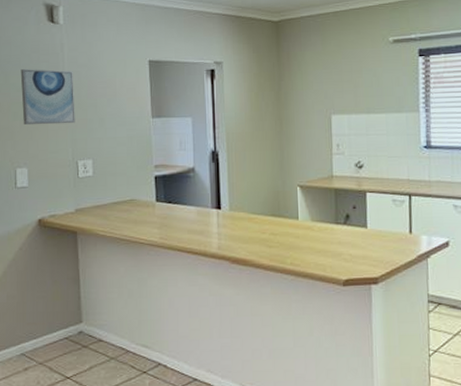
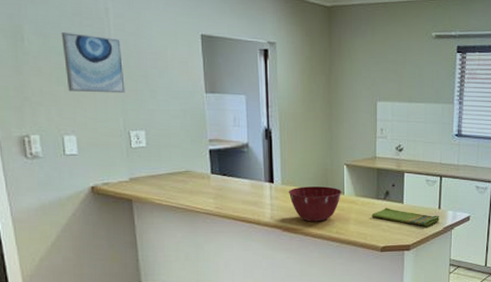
mixing bowl: none [236,211,296,252] -> present [288,186,342,222]
dish towel: none [331,233,411,254] -> present [372,208,439,226]

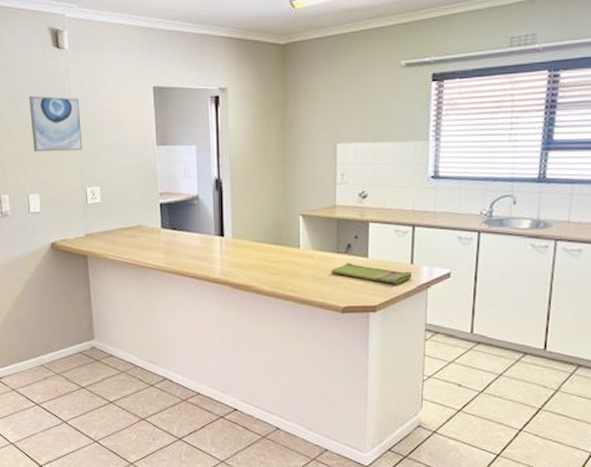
mixing bowl: present [288,186,342,222] -> none [239,239,298,278]

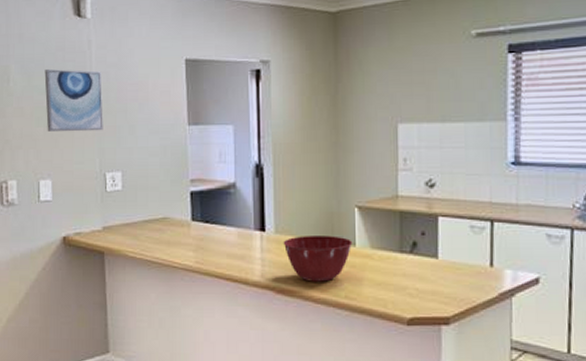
mixing bowl: none [239,239,298,278] -> present [283,236,353,282]
dish towel: present [331,263,412,284] -> none [393,264,492,291]

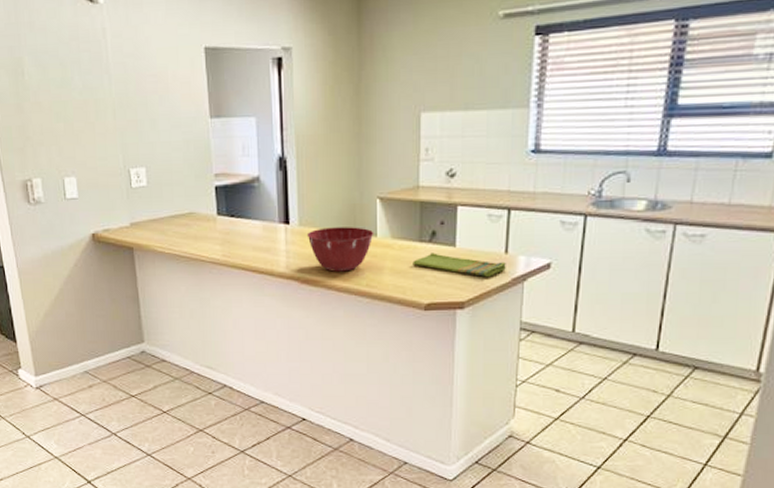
wall art: present [44,69,103,132] -> none [59,60,124,128]
dish towel: none [393,264,492,291] -> present [413,253,506,277]

